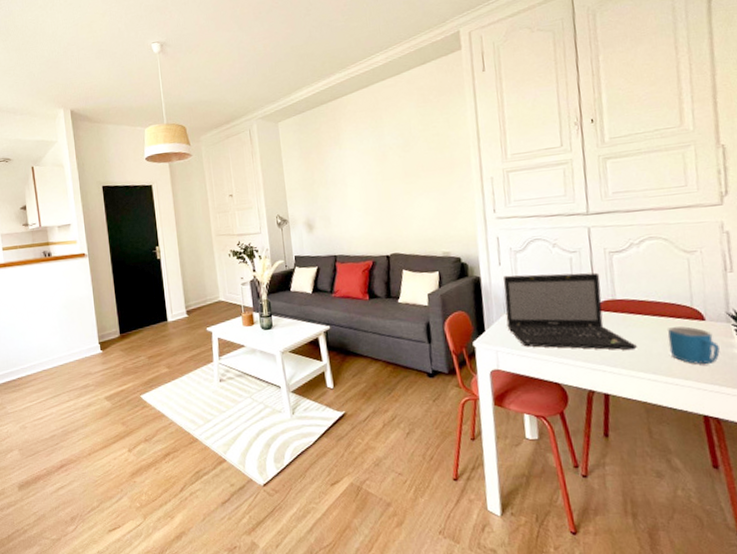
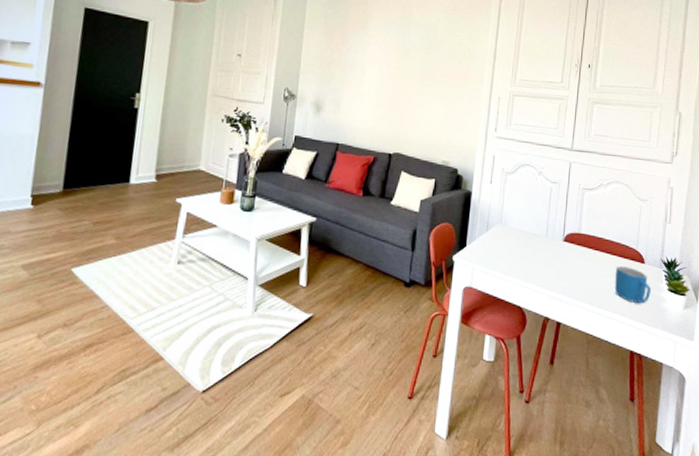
laptop: present [503,272,637,351] -> none [487,194,590,283]

